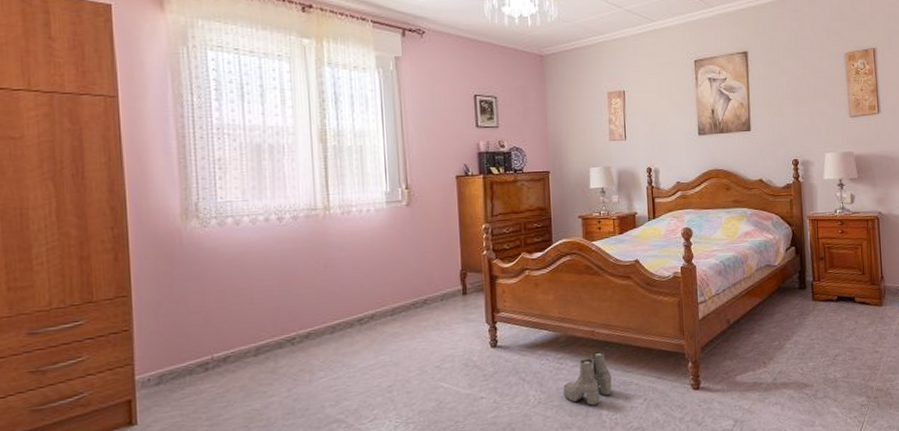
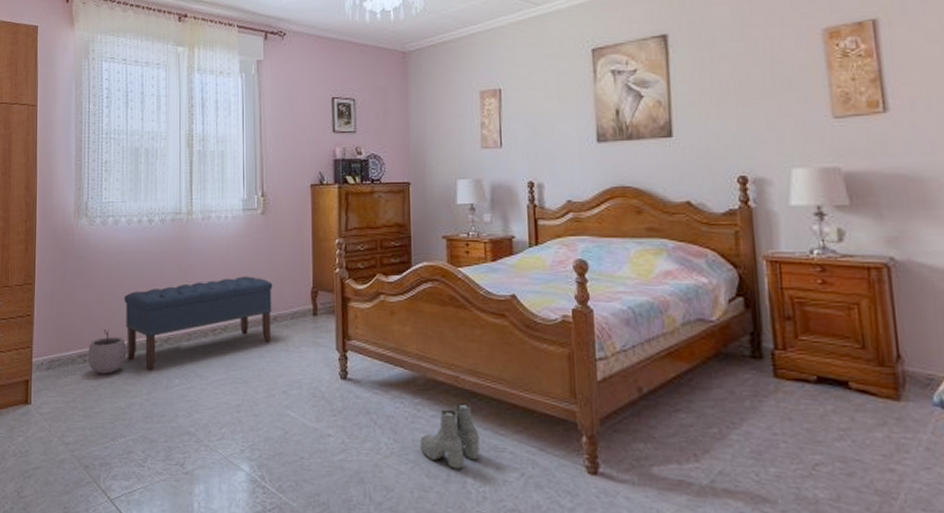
plant pot: none [210,333,260,380] -> present [88,329,127,374]
bench: none [252,265,421,368] -> present [124,276,273,370]

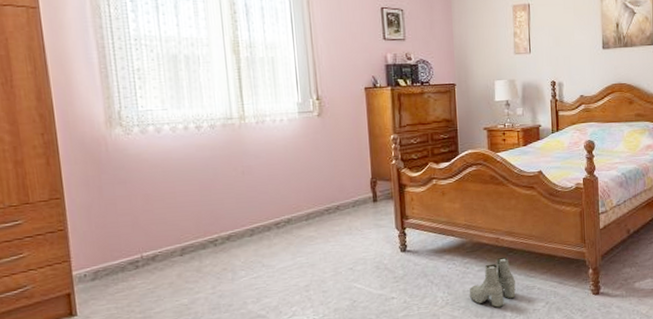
plant pot: present [88,329,127,374] -> none [139,234,185,277]
bench: present [124,276,273,370] -> none [175,173,335,267]

